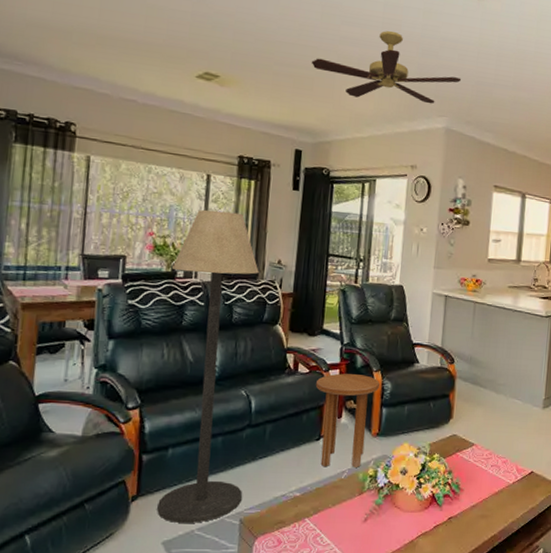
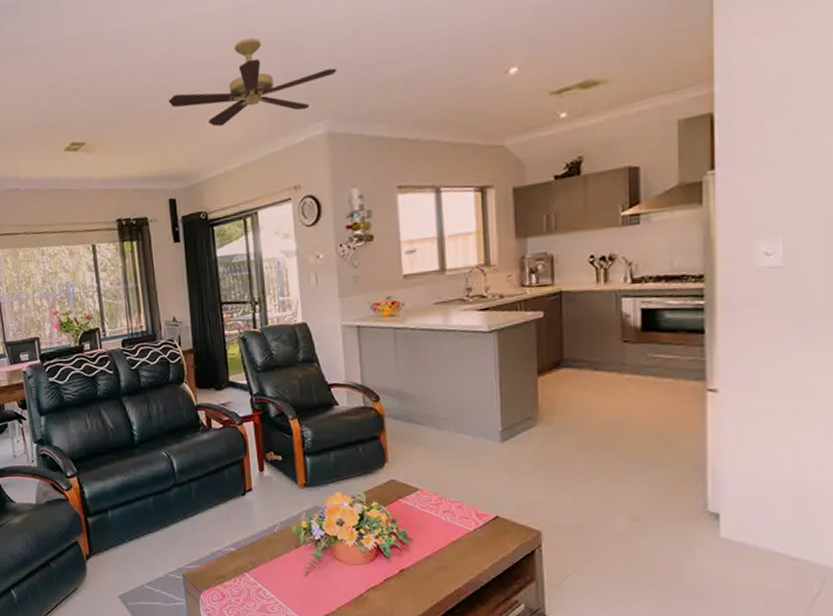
floor lamp: present [157,209,259,523] -> none [79,277,181,578]
side table: present [315,373,381,467] -> none [231,424,299,522]

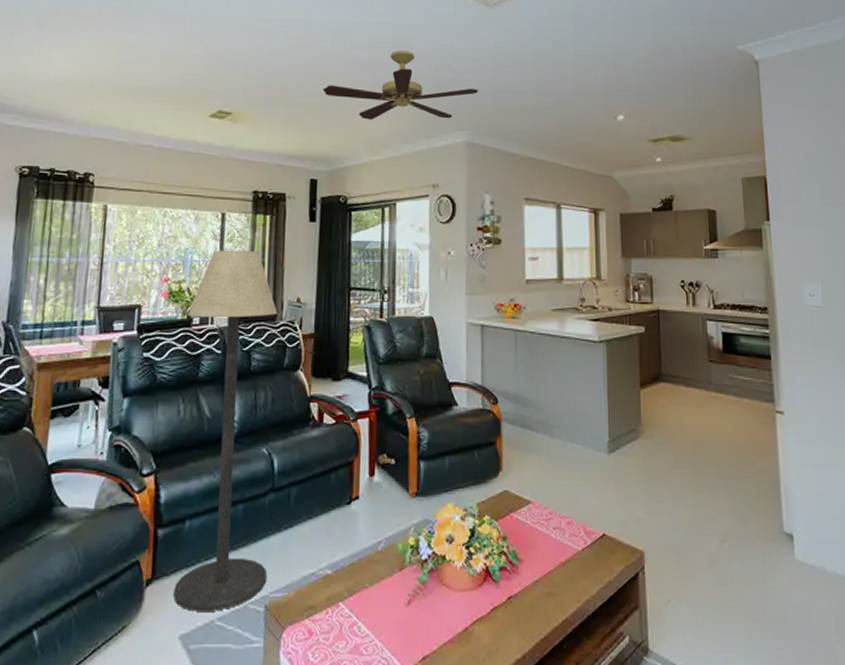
floor lamp: none [79,277,181,578] -> present [173,250,278,611]

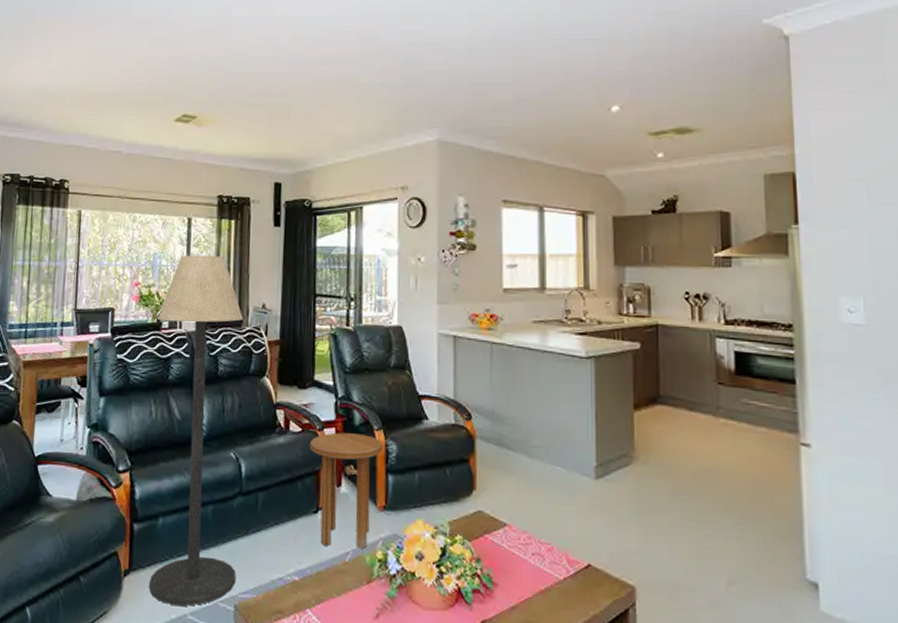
ceiling fan: present [322,50,479,120] -> none [286,43,452,120]
side table: none [343,423,416,537] -> present [309,432,384,549]

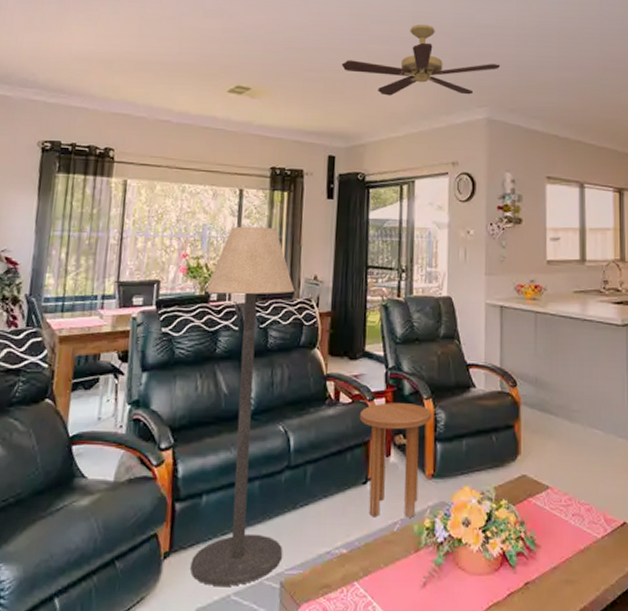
ceiling fan: none [286,43,452,120] -> present [341,24,501,96]

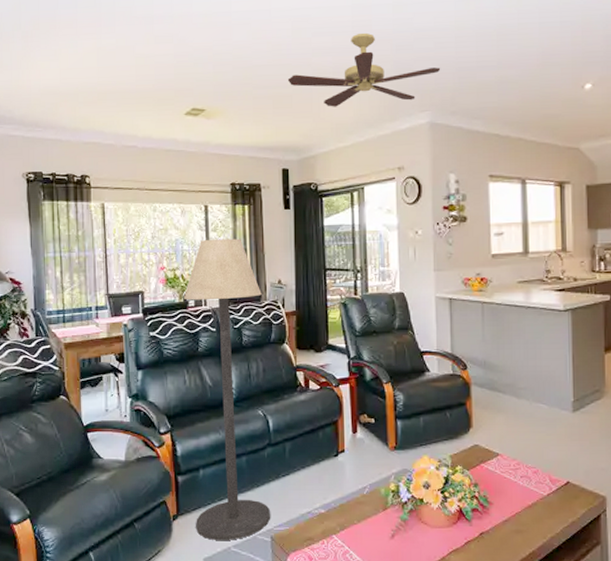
side table: present [359,403,433,518] -> none [327,388,392,483]

